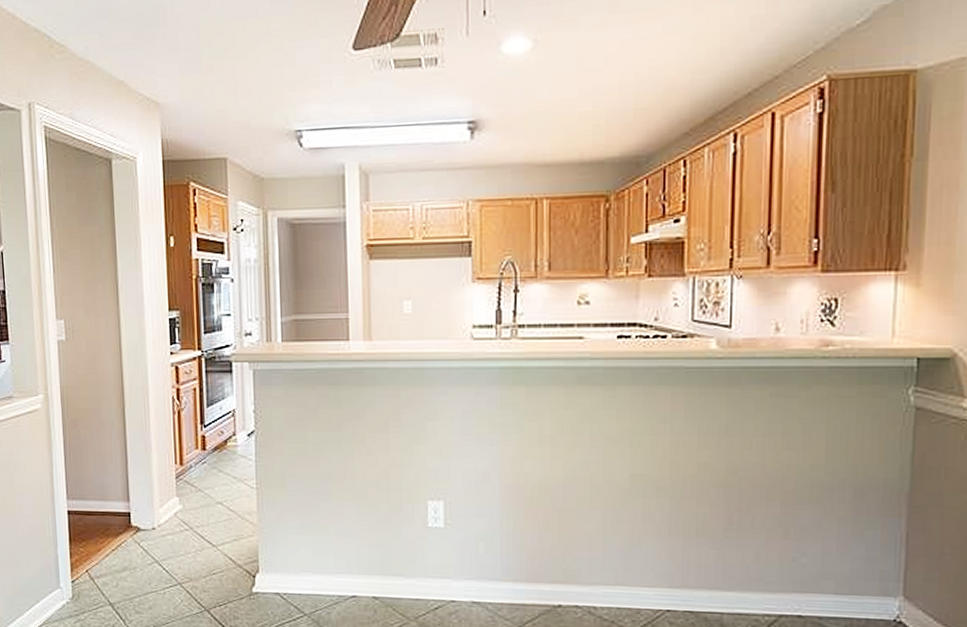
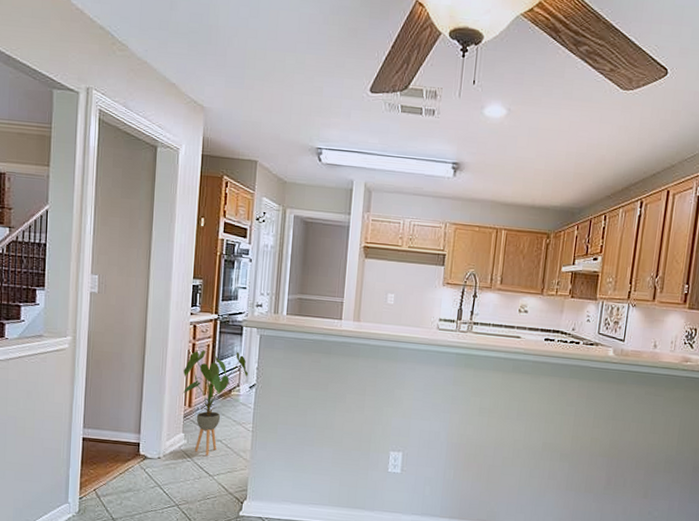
house plant: none [170,394,245,522] -> present [182,350,249,456]

